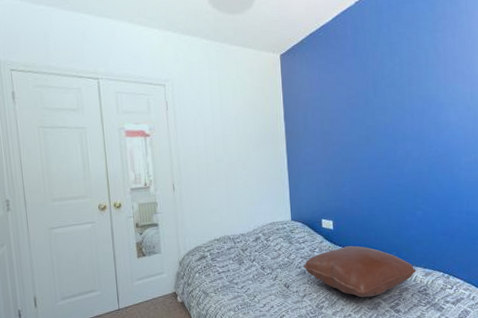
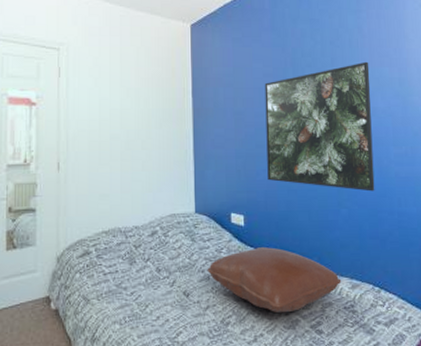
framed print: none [348,79,447,196] -> present [264,61,375,192]

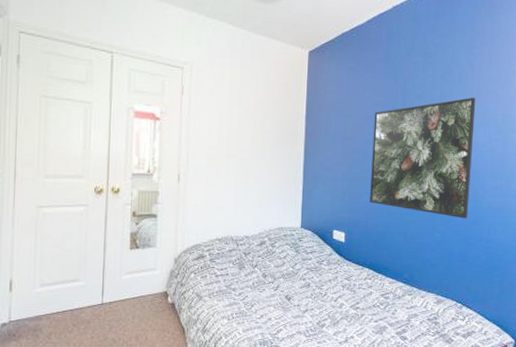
pillow: present [207,247,342,313] -> none [308,262,428,320]

